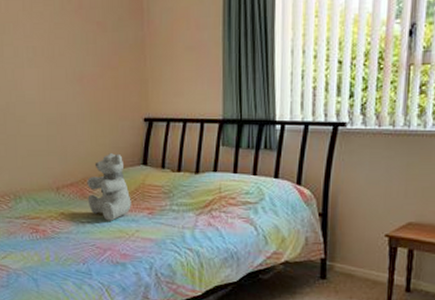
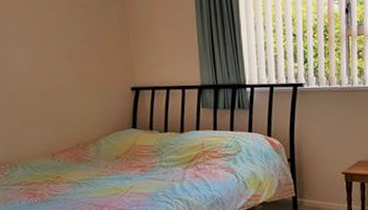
teddy bear: present [87,153,131,221] -> none [81,120,124,181]

